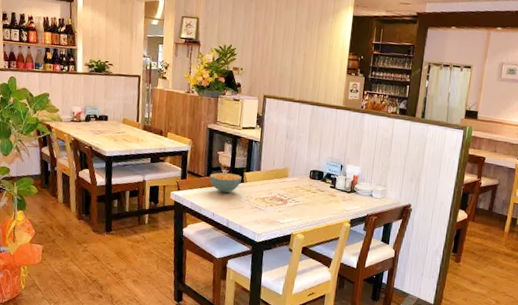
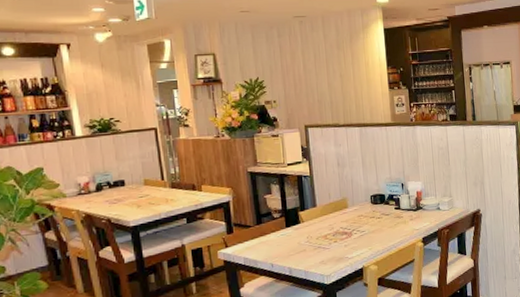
cereal bowl: present [209,172,243,194] -> none [259,215,298,240]

